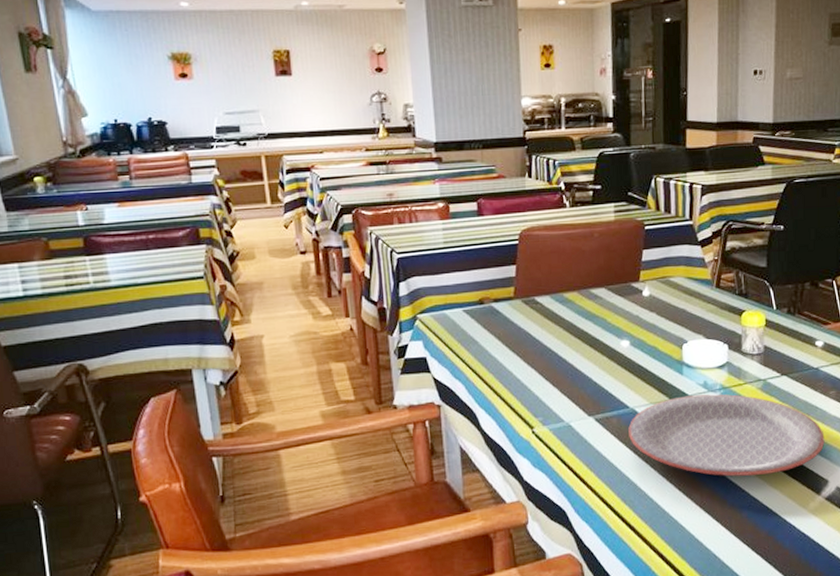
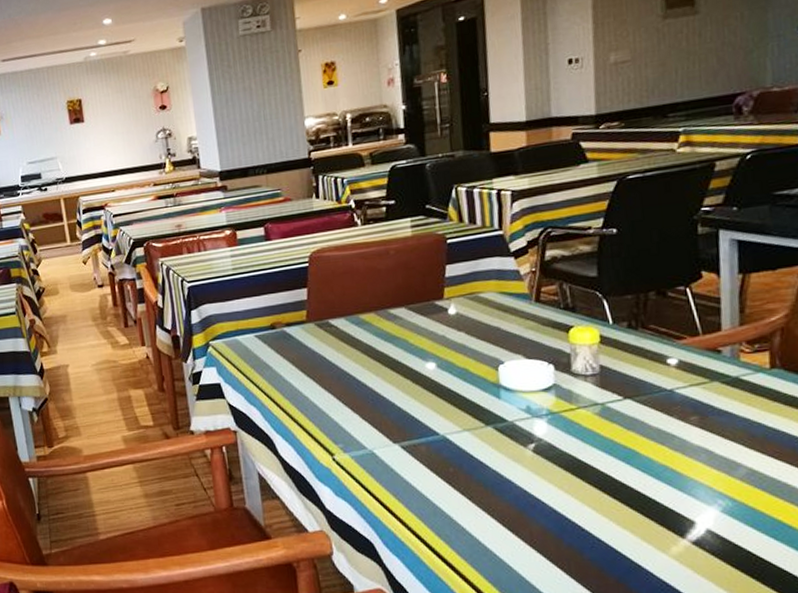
plate: present [628,394,825,477] -> none [439,420,687,514]

